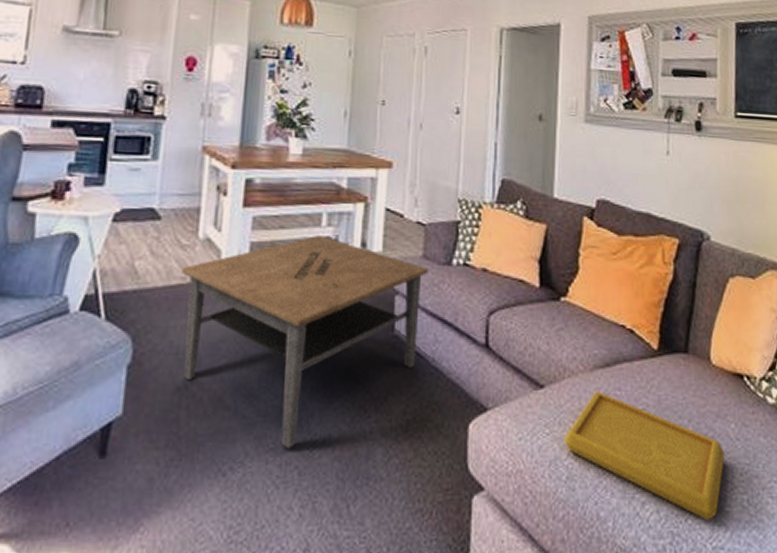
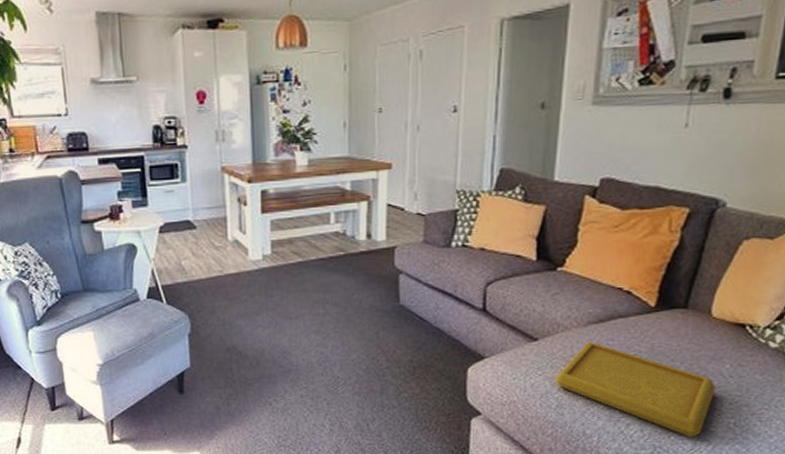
coffee table: present [182,235,428,449] -> none [218,231,429,387]

